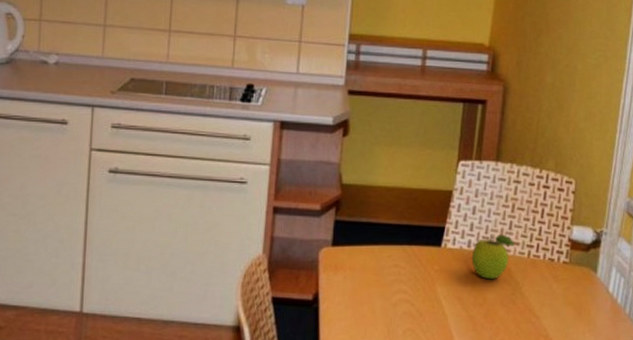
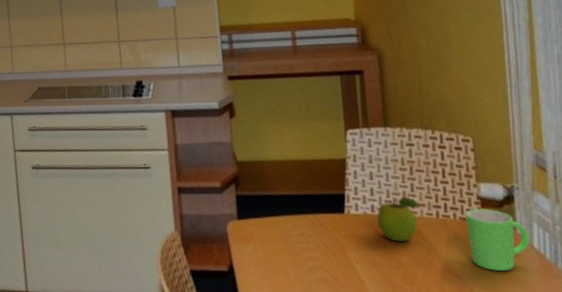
mug: none [552,250,607,313] -> present [464,208,531,272]

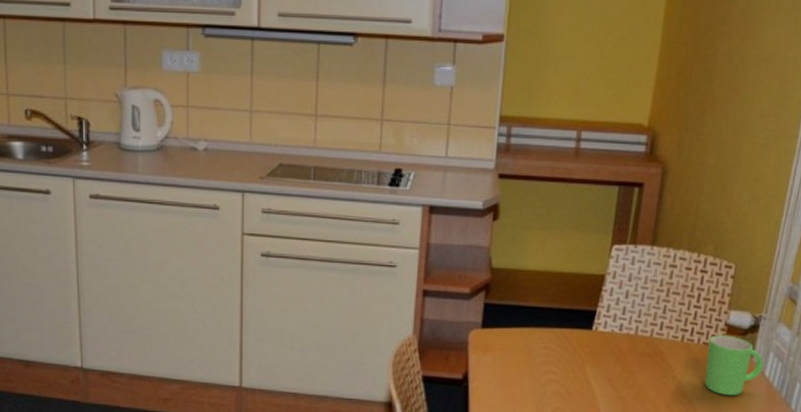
fruit: present [377,196,420,243] -> none [622,317,668,363]

